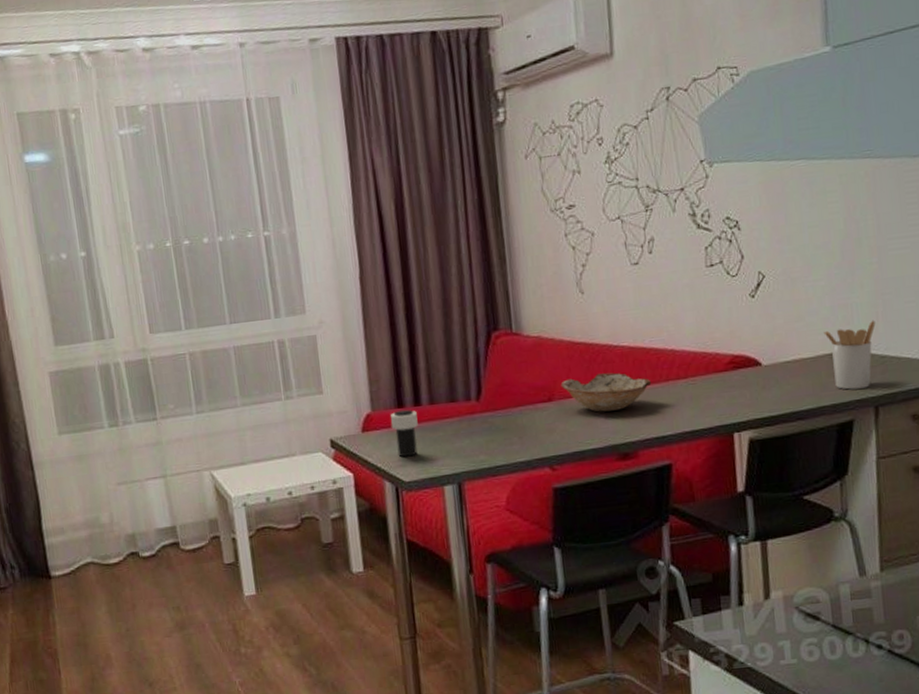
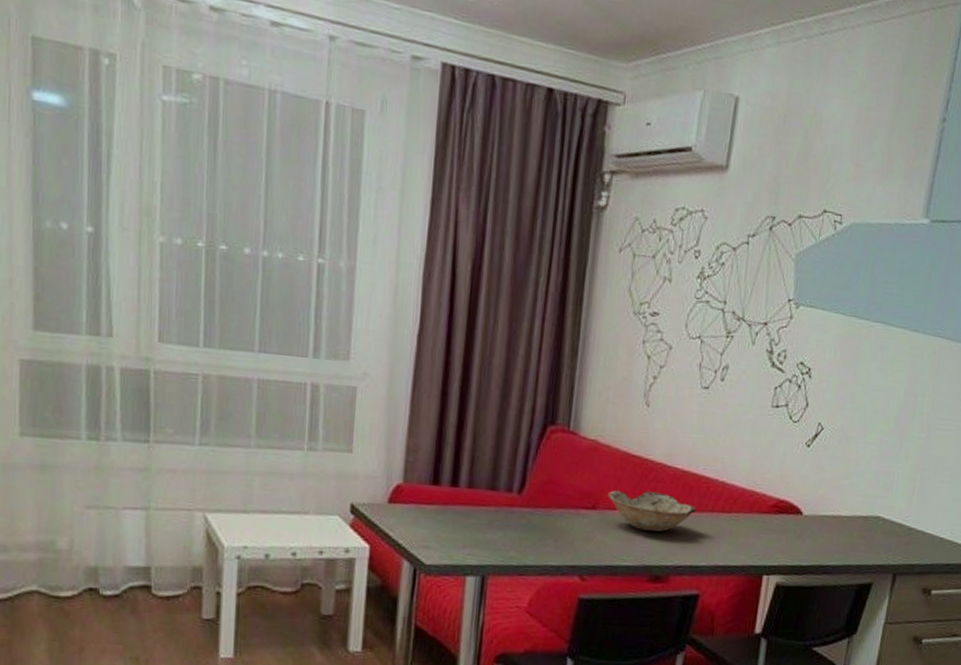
cup: present [391,409,418,457] -> none [421,487,452,539]
utensil holder: present [823,320,876,390] -> none [863,492,911,555]

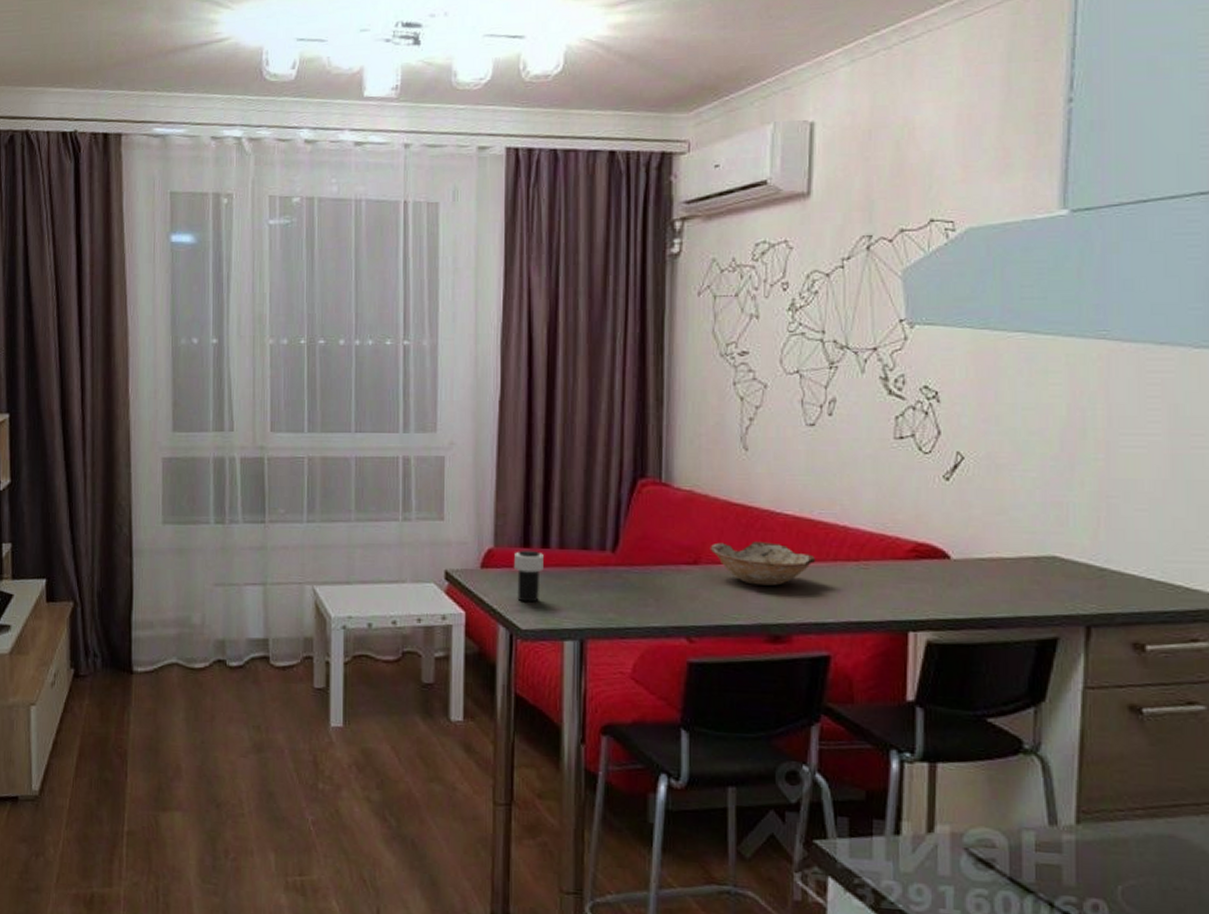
cup: none [421,487,452,539] -> present [513,549,544,603]

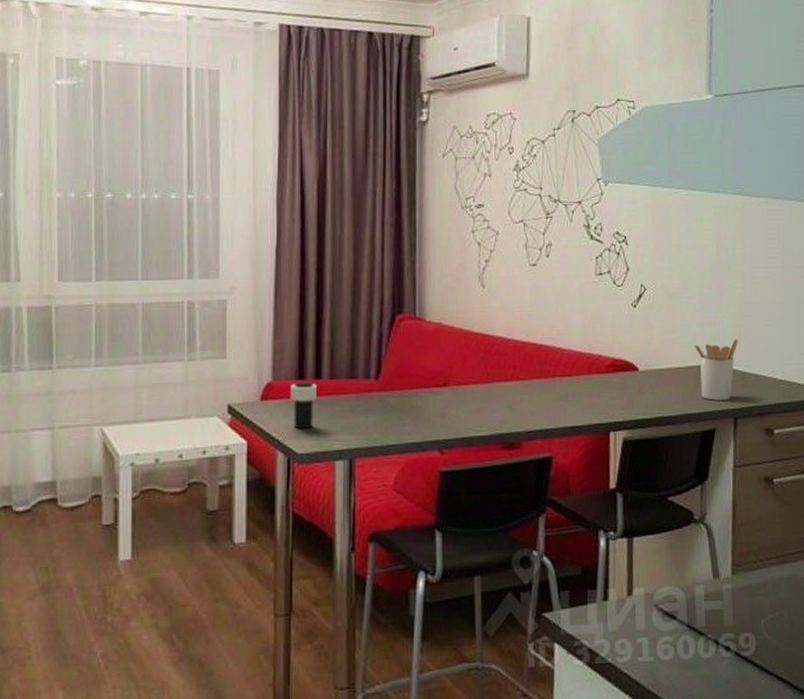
bowl: present [710,542,816,586] -> none [456,364,540,401]
utensil holder: none [1030,525,1096,603] -> present [694,338,738,401]

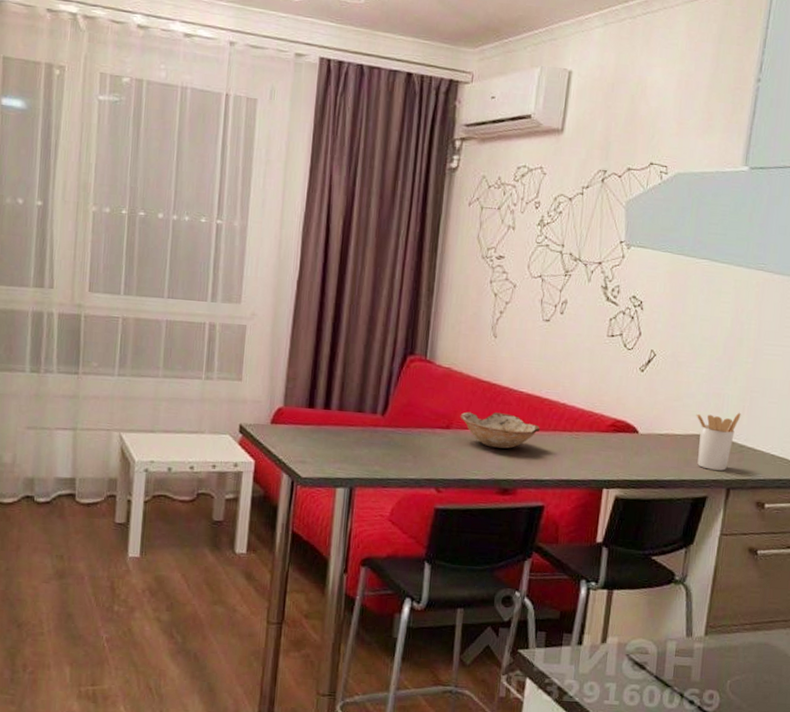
cup: present [290,381,317,429] -> none [299,410,325,455]
bowl: none [456,364,540,401] -> present [460,411,541,449]

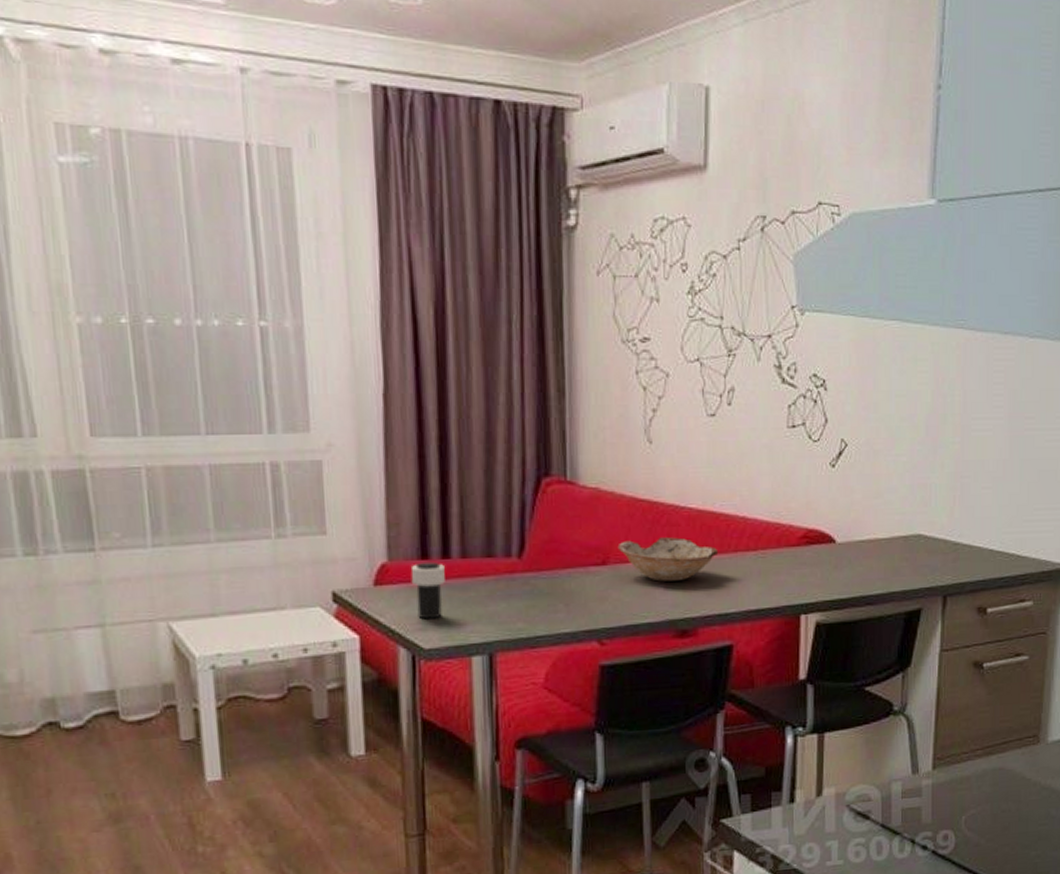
cup: none [299,410,325,455] -> present [411,561,445,620]
utensil holder: present [696,412,741,471] -> none [901,503,952,576]

